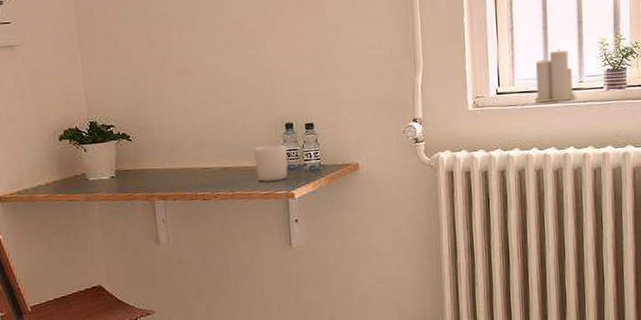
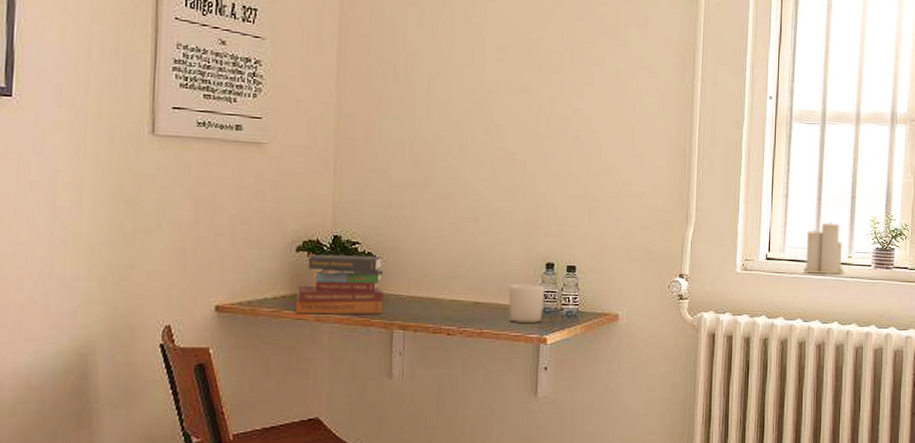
books: none [64,136,143,196] -> present [295,255,383,315]

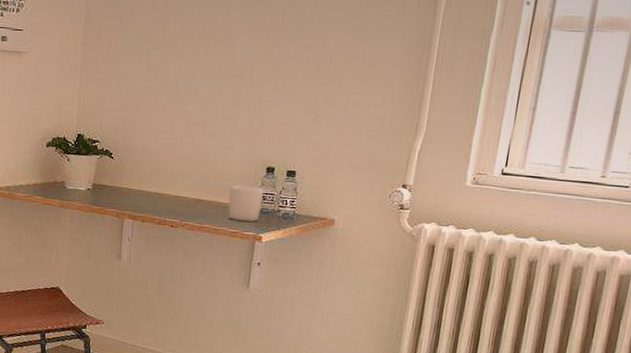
books: present [295,255,383,315] -> none [44,150,118,205]
candle: present [803,221,844,275] -> none [544,138,597,195]

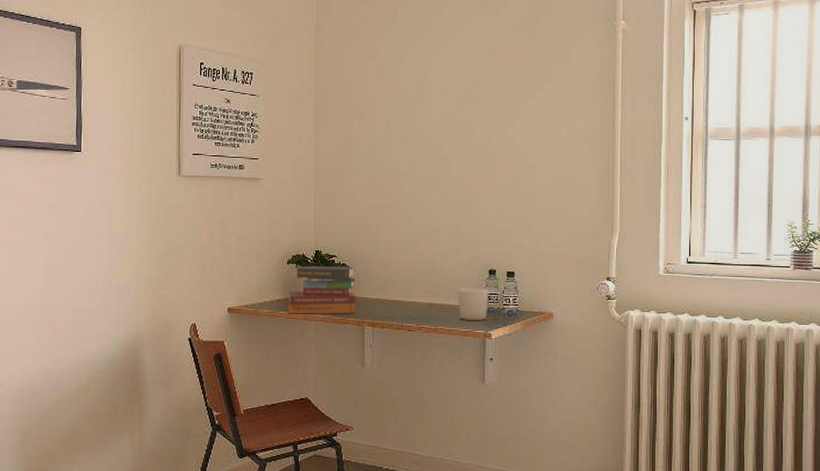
books: none [44,150,118,205] -> present [287,266,356,314]

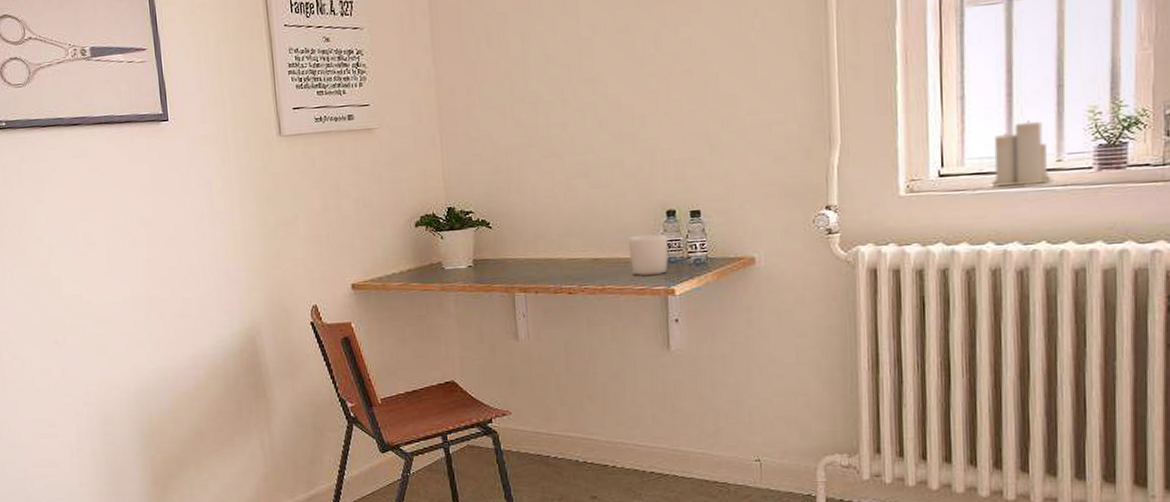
books: present [287,266,356,314] -> none [419,223,502,286]
candle: none [723,227,763,276] -> present [992,120,1052,187]

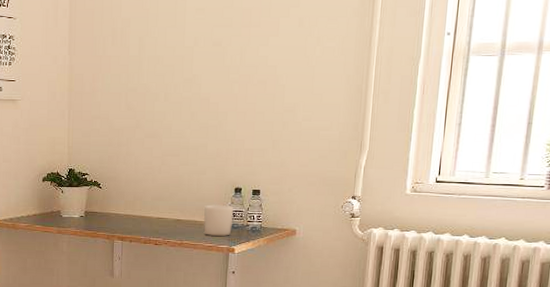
candle: present [992,120,1052,187] -> none [472,146,515,196]

